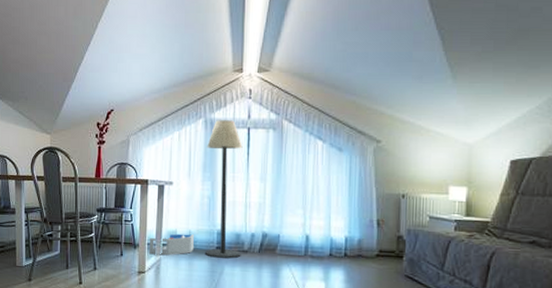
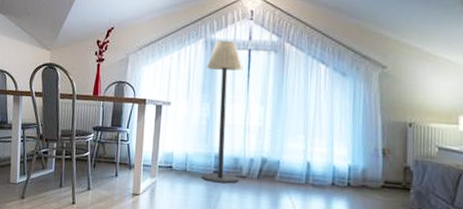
storage bin: present [149,233,195,256] -> none [145,155,191,179]

